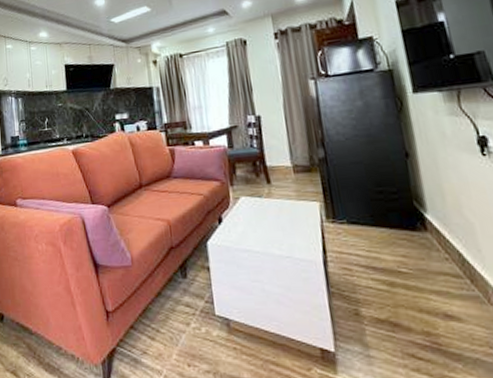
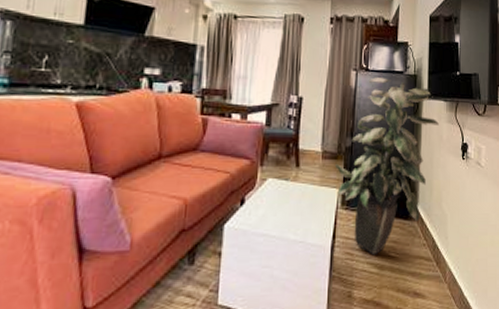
indoor plant: none [309,80,437,271] -> present [334,77,439,256]

